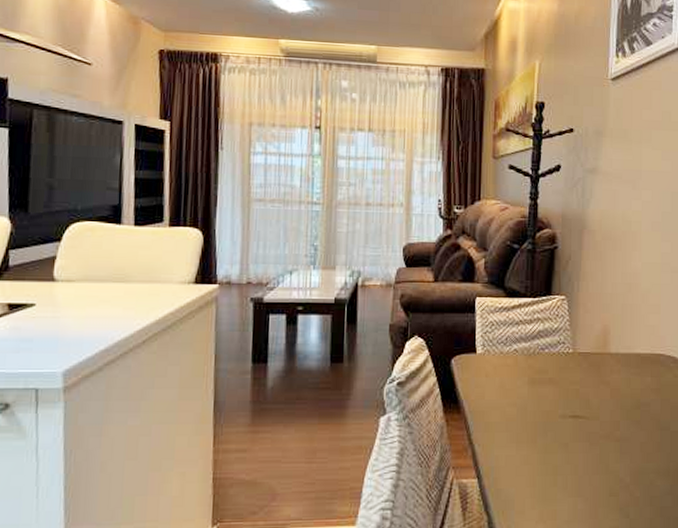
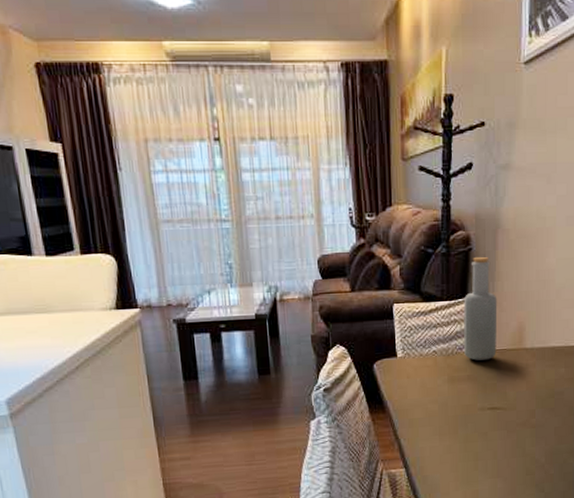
bottle: none [546,255,582,363] -> present [463,256,498,361]

